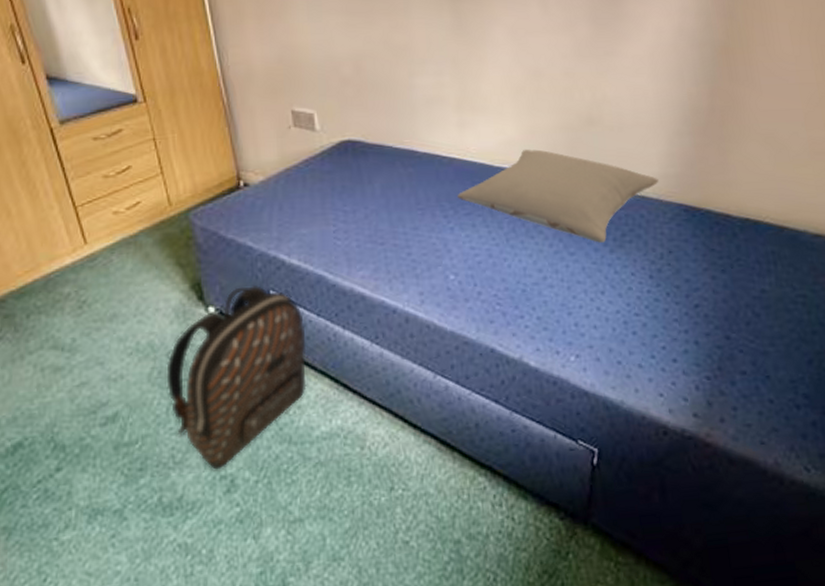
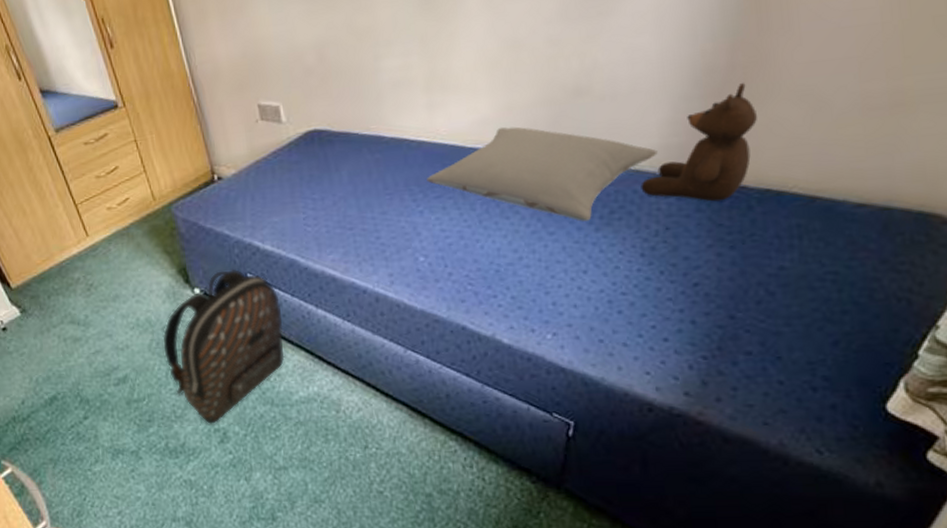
teddy bear: none [646,123,735,228] -> present [641,82,757,202]

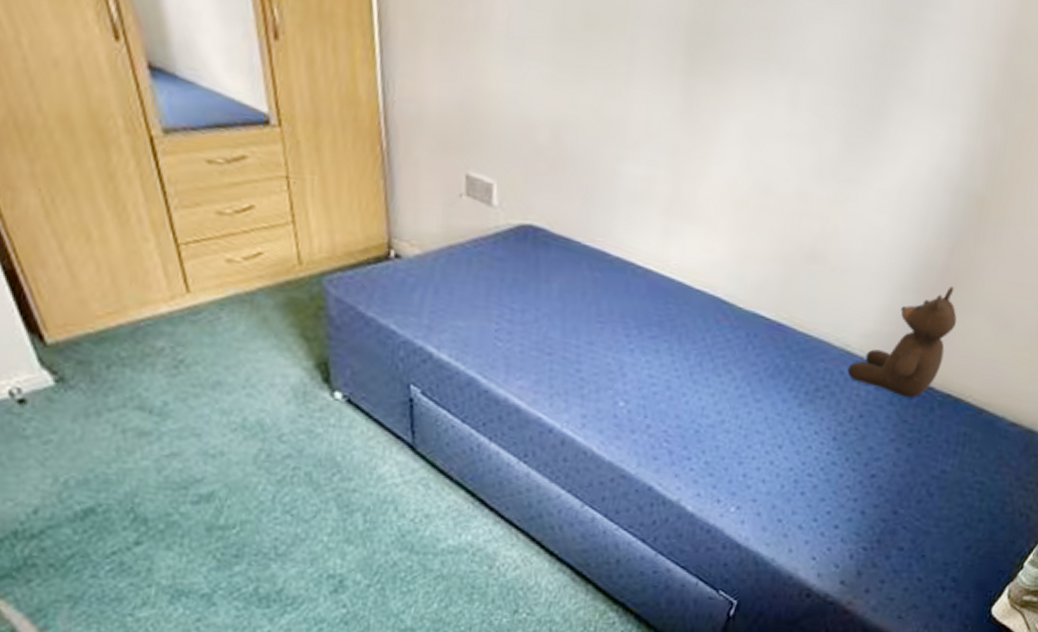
backpack: present [162,270,285,424] -> none [275,374,446,568]
pillow: present [426,126,658,221] -> none [645,274,869,394]

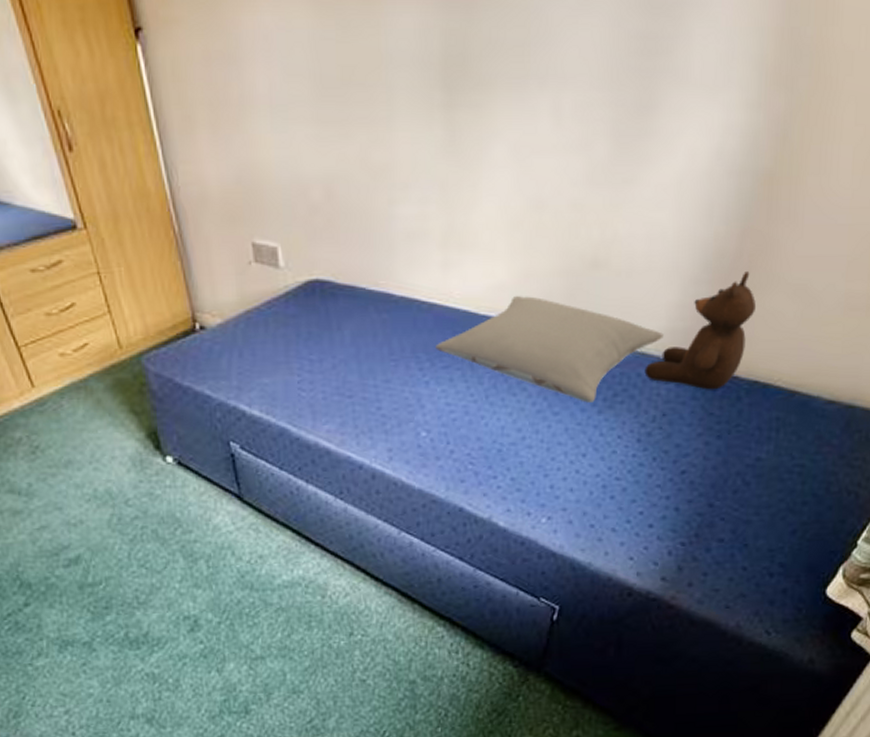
pillow: none [645,274,869,394] -> present [435,295,664,403]

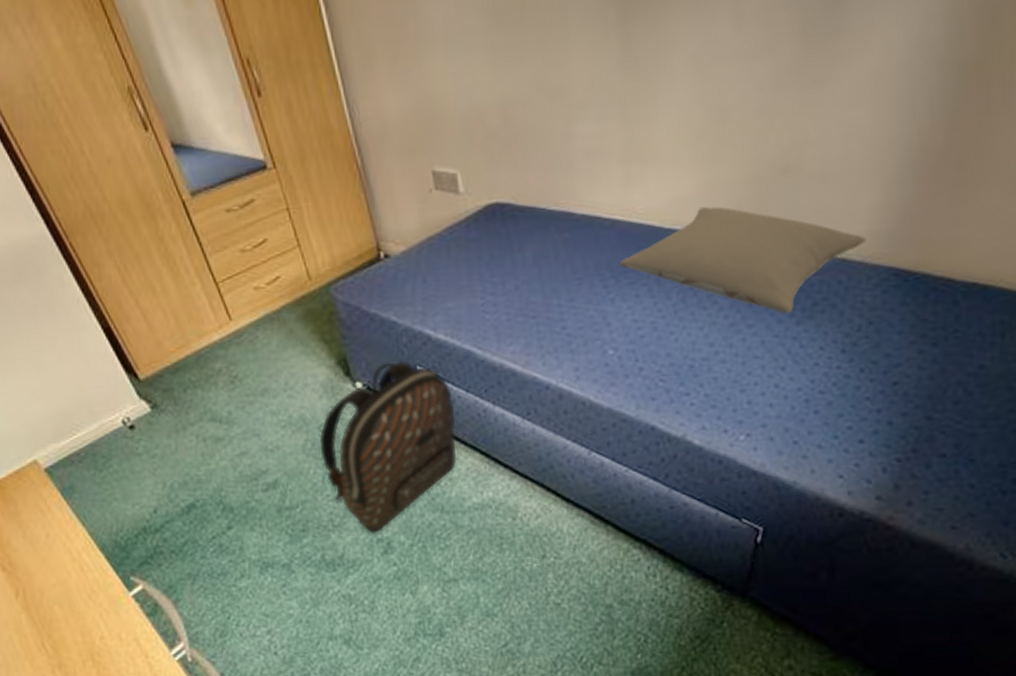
backpack: none [125,436,268,611] -> present [319,361,457,534]
teddy bear: present [644,270,756,390] -> none [846,165,969,295]

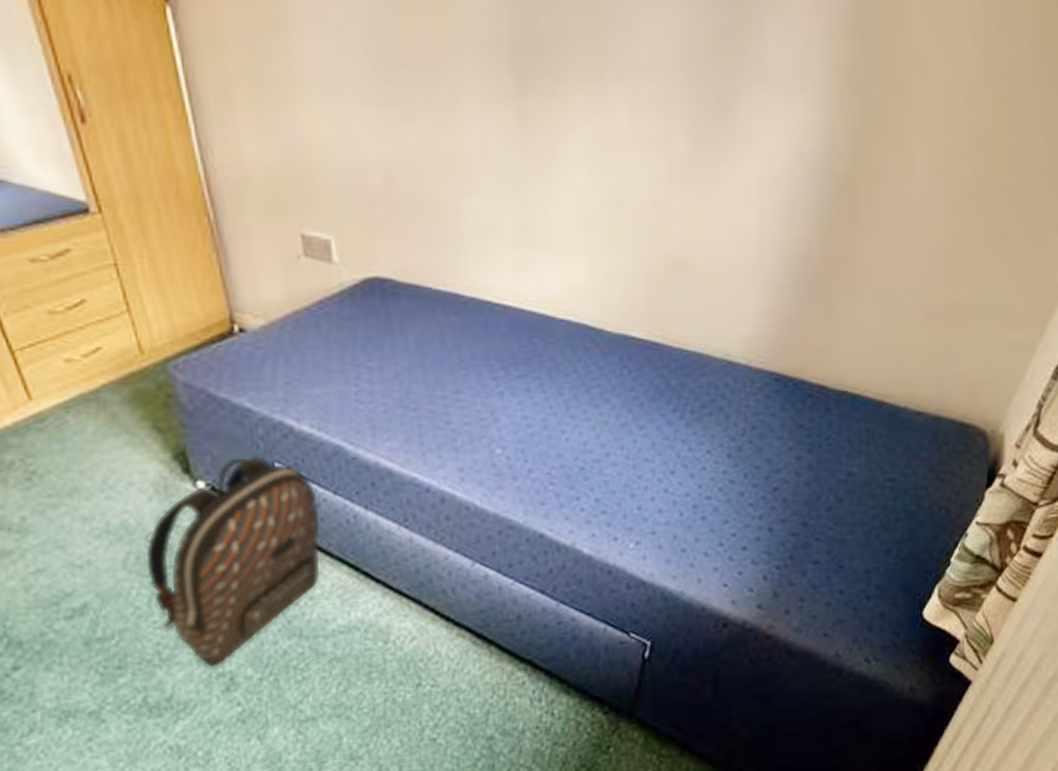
pillow: present [619,206,866,314] -> none [510,298,750,415]

